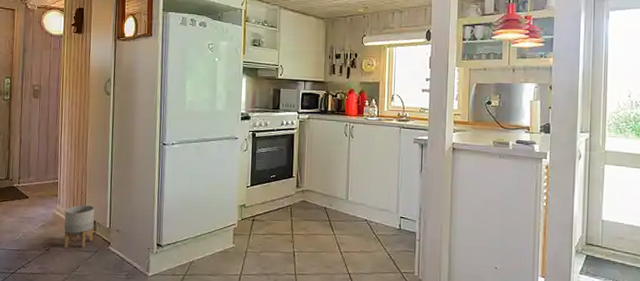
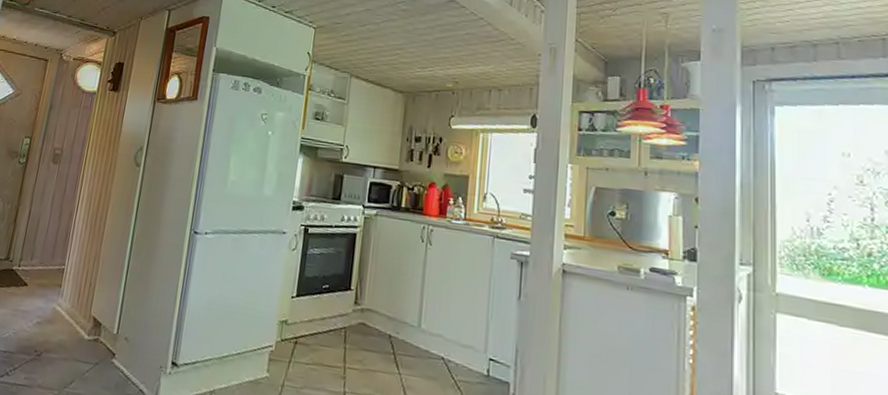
planter: present [64,205,95,247] -> none [58,300,103,357]

